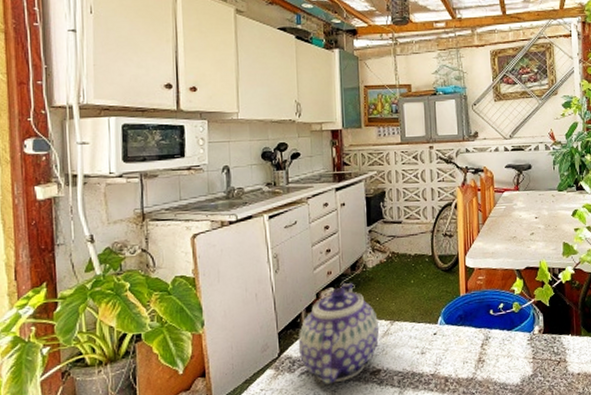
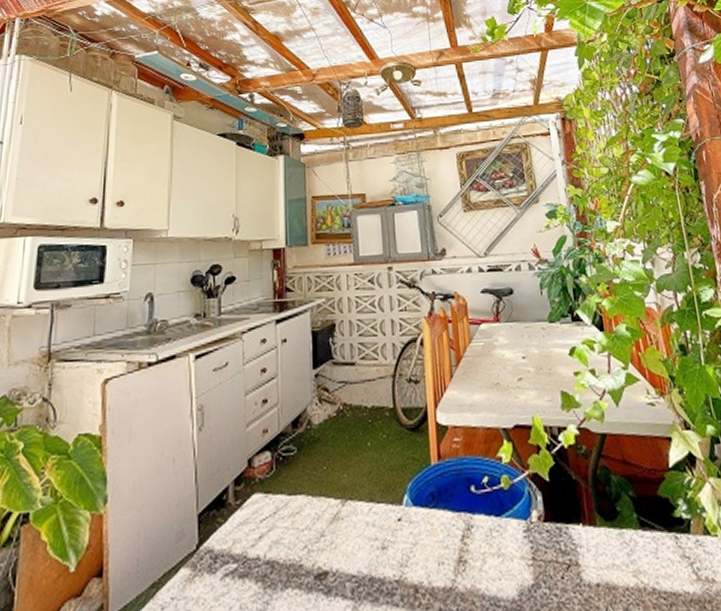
teapot: present [298,282,379,385] -> none [222,444,326,594]

